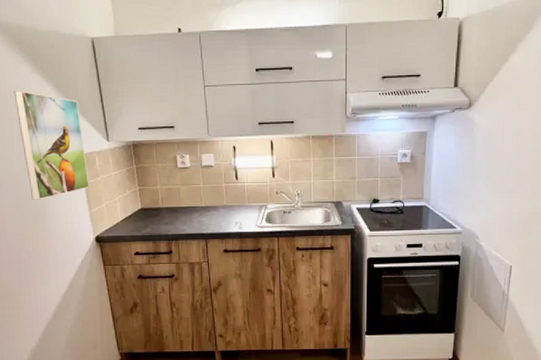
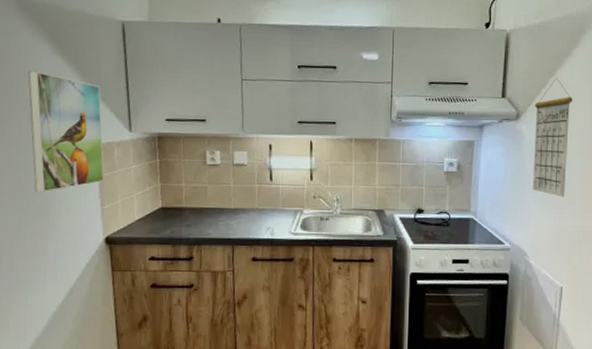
calendar: none [484,64,526,182] -> present [532,78,573,197]

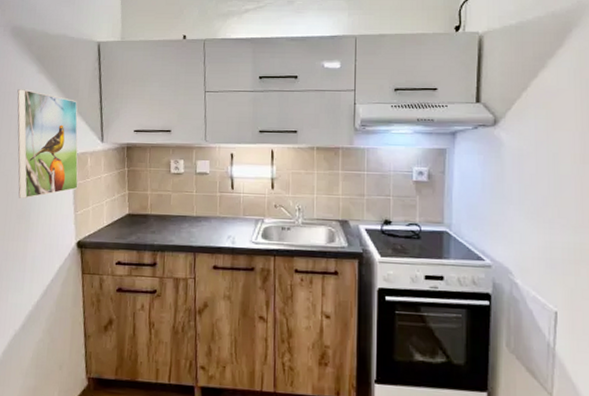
calendar: present [532,78,573,197] -> none [514,80,560,210]

